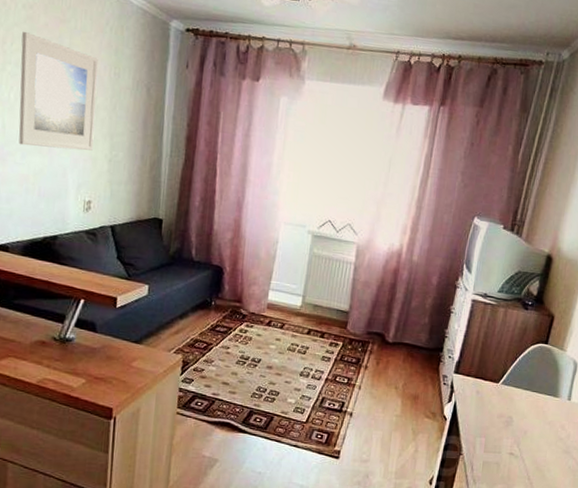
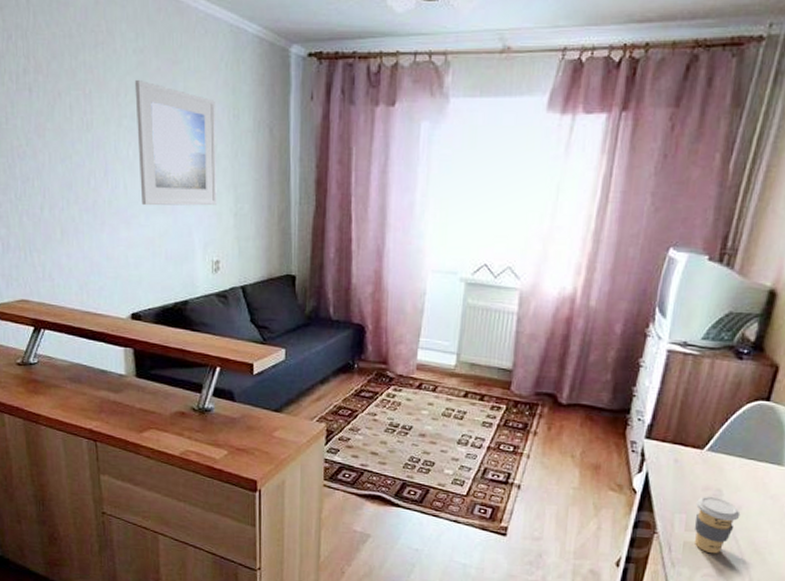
coffee cup: none [492,422,526,472] -> present [695,496,741,554]

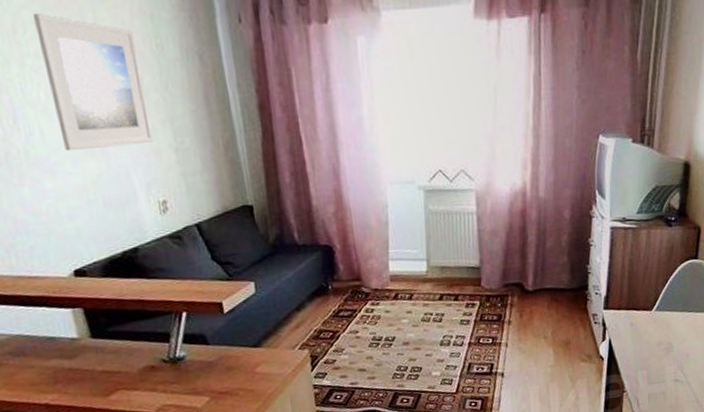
coffee cup: present [695,496,741,554] -> none [653,349,689,400]

